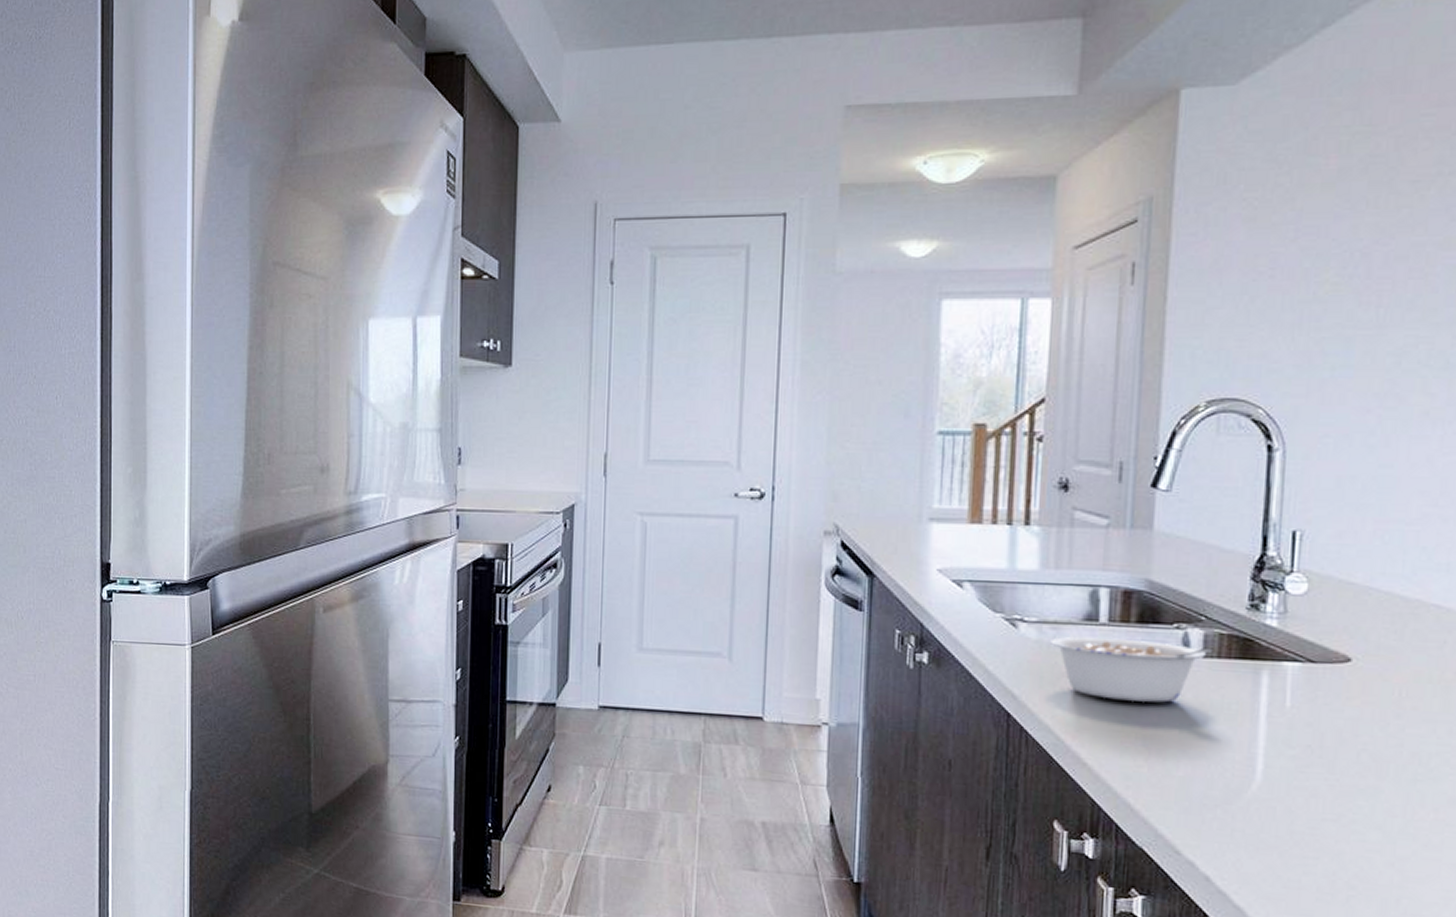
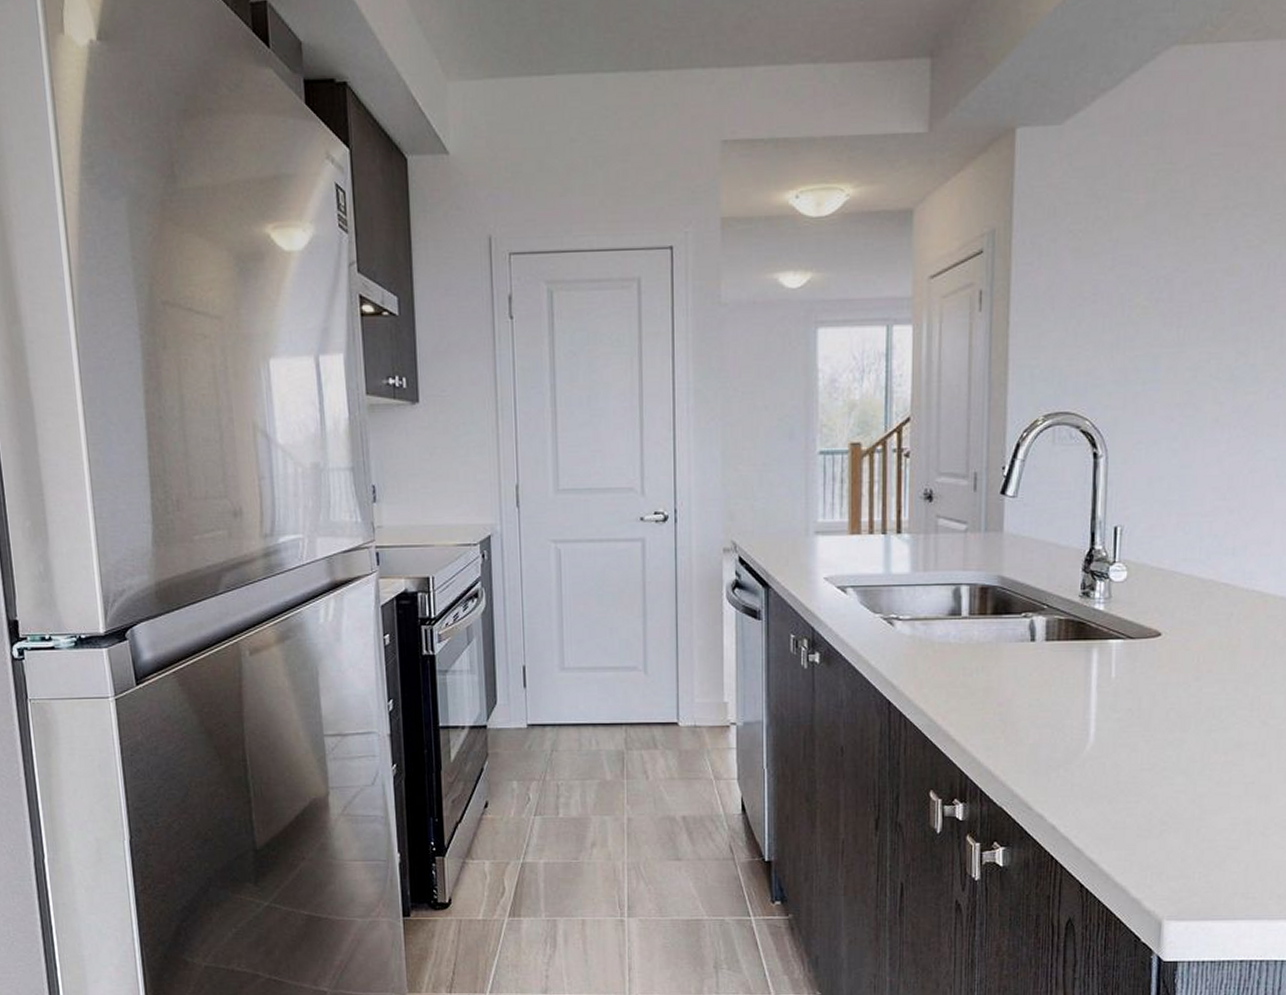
legume: present [1050,637,1213,703] -> none [922,629,1054,683]

